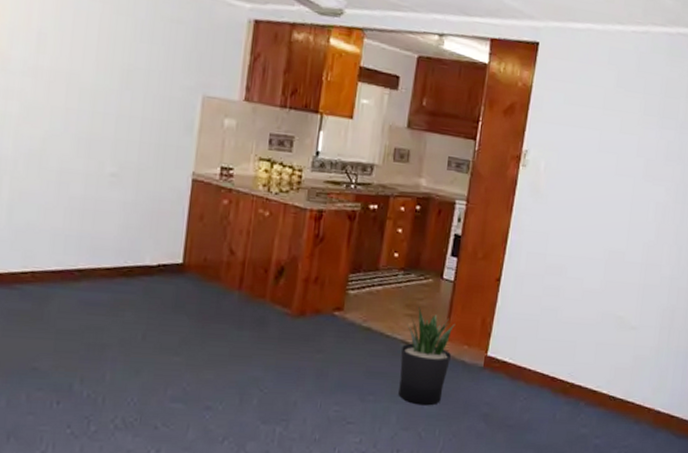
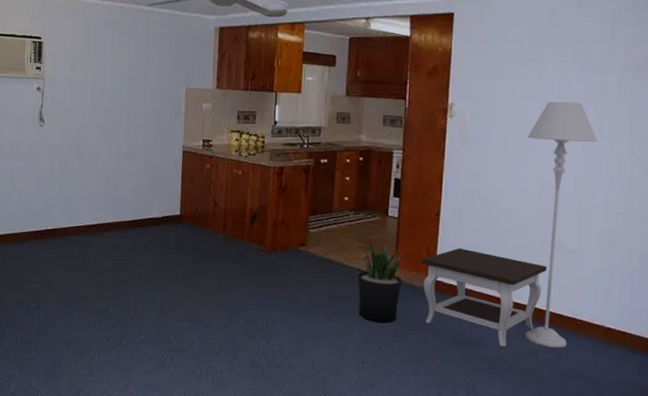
side table: none [473,319,606,433] -> present [422,248,547,348]
floor lamp: none [575,158,671,433] -> present [524,101,598,348]

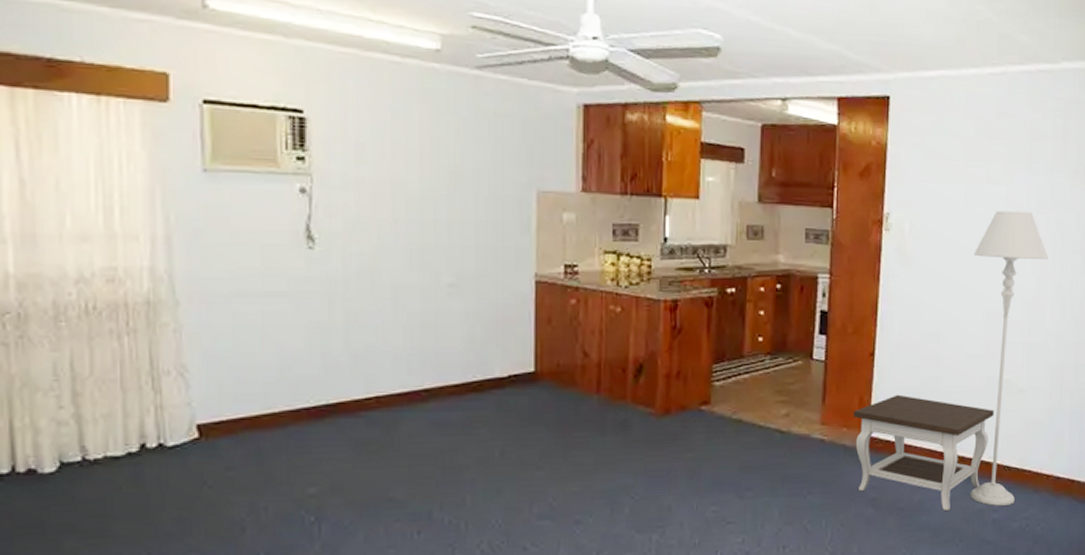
planter: present [357,240,403,324] -> none [776,391,831,497]

